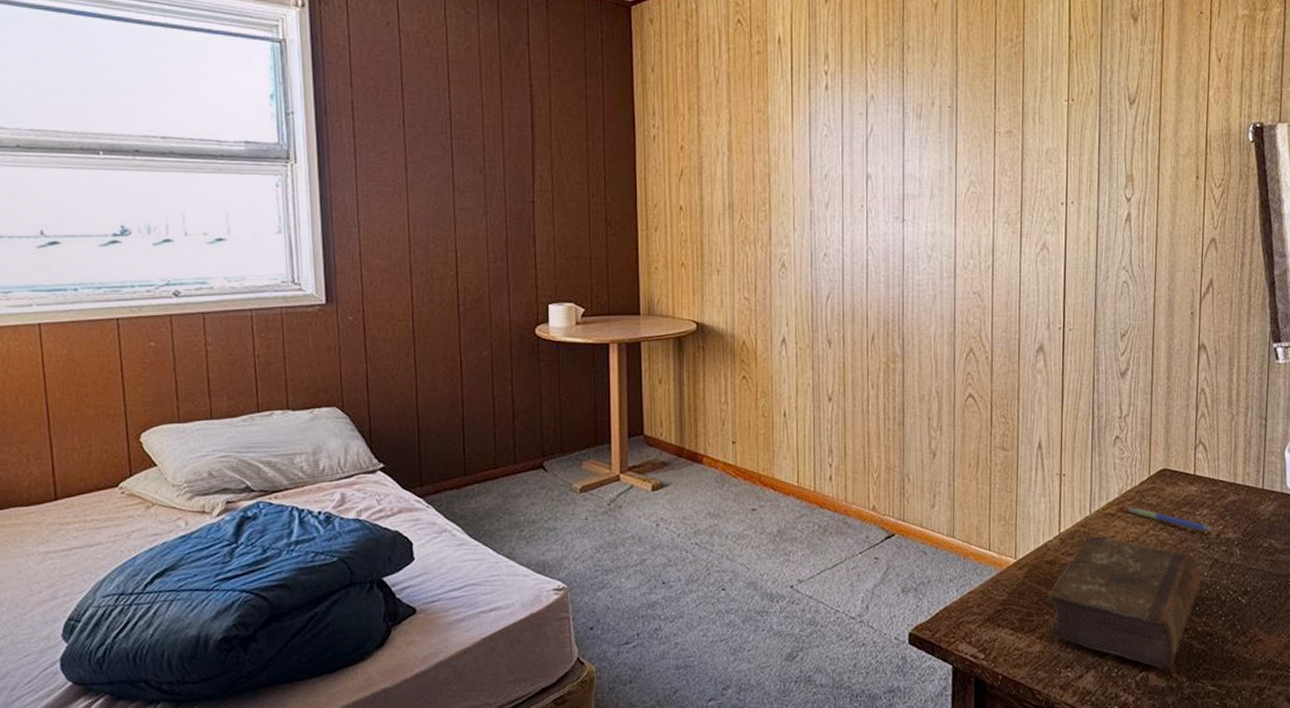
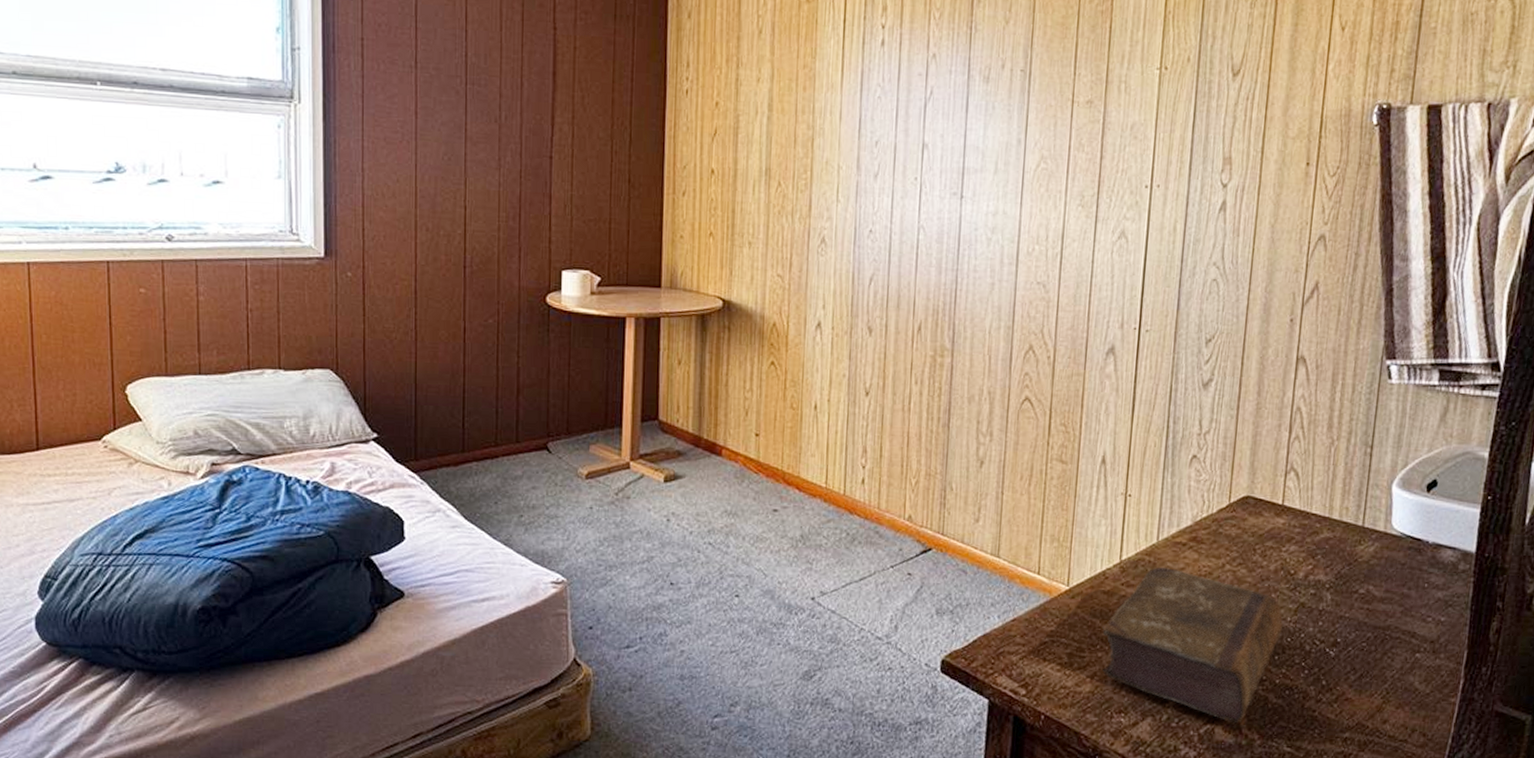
pen: present [1127,507,1213,532] -> none [1201,537,1300,572]

